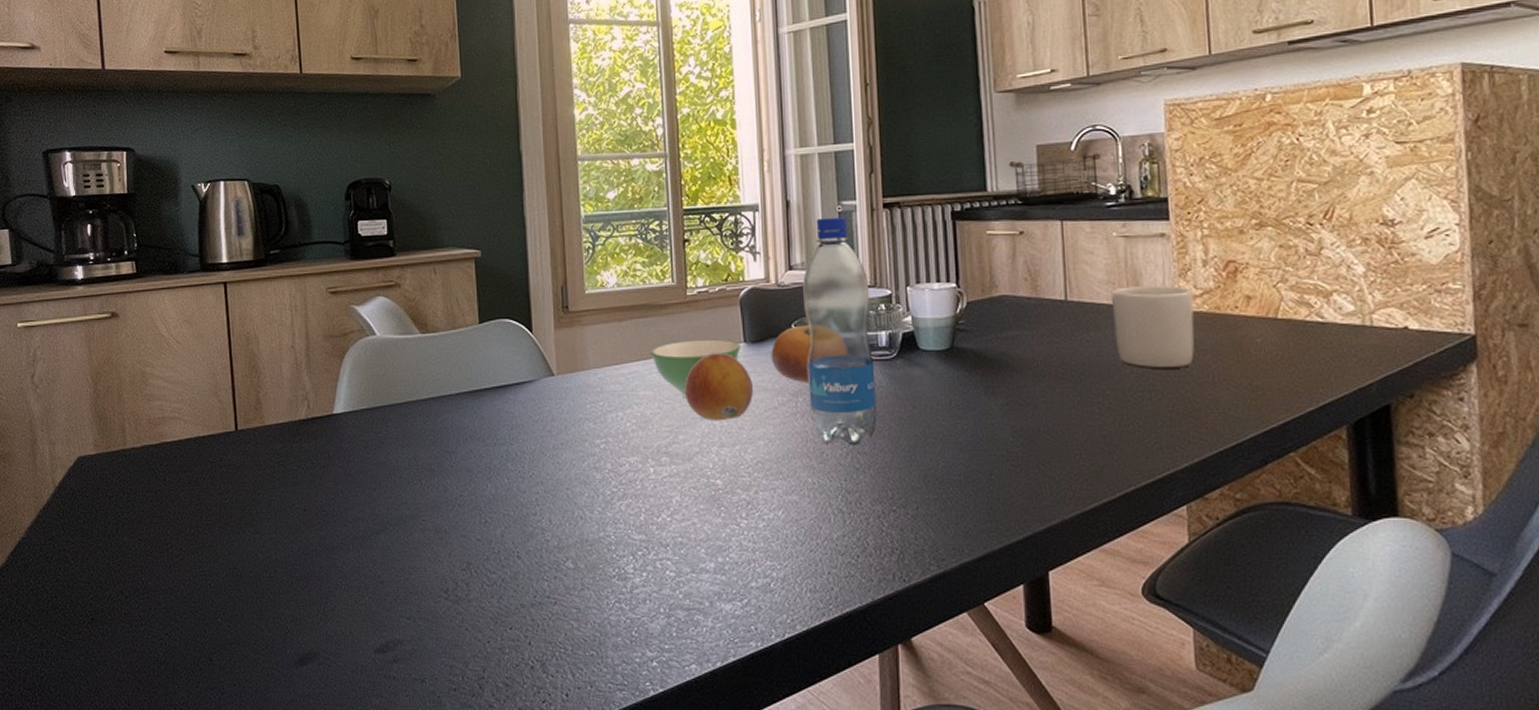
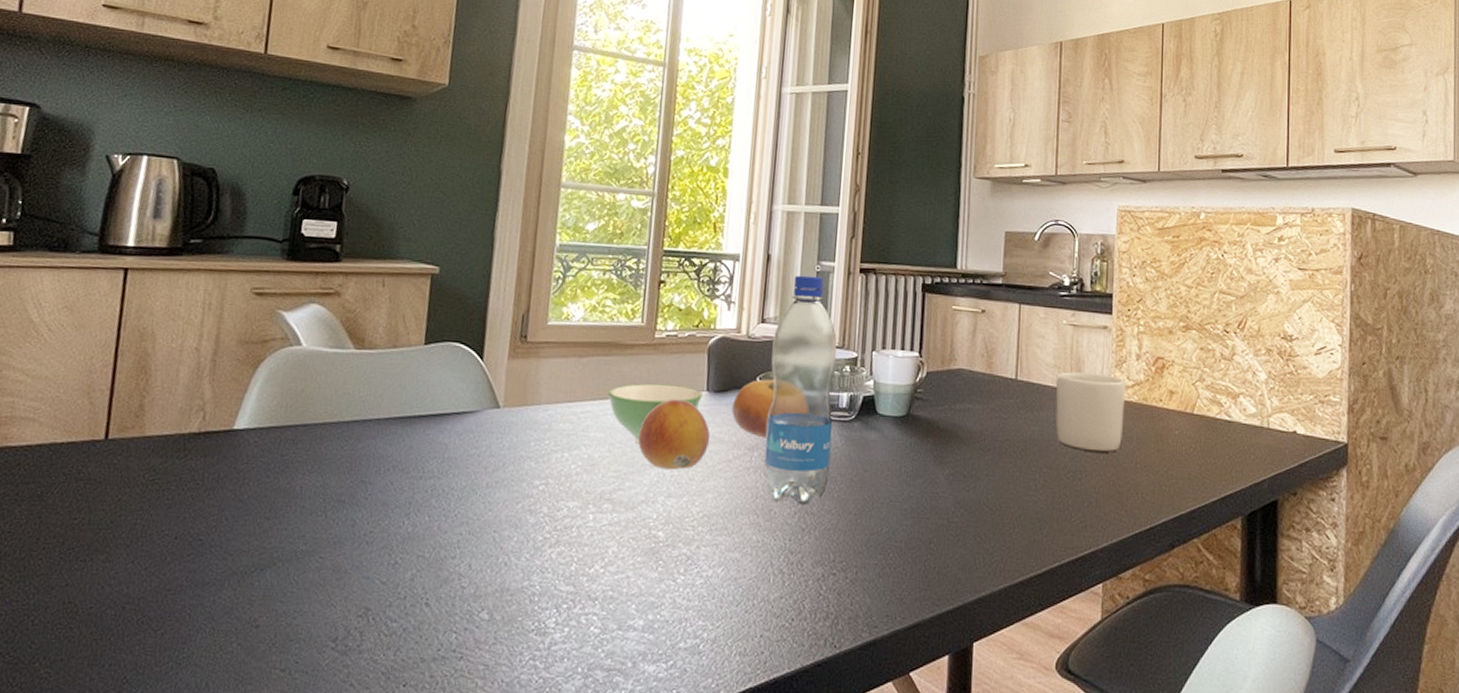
dish rack: present [1009,153,1102,206] -> none [979,244,1061,288]

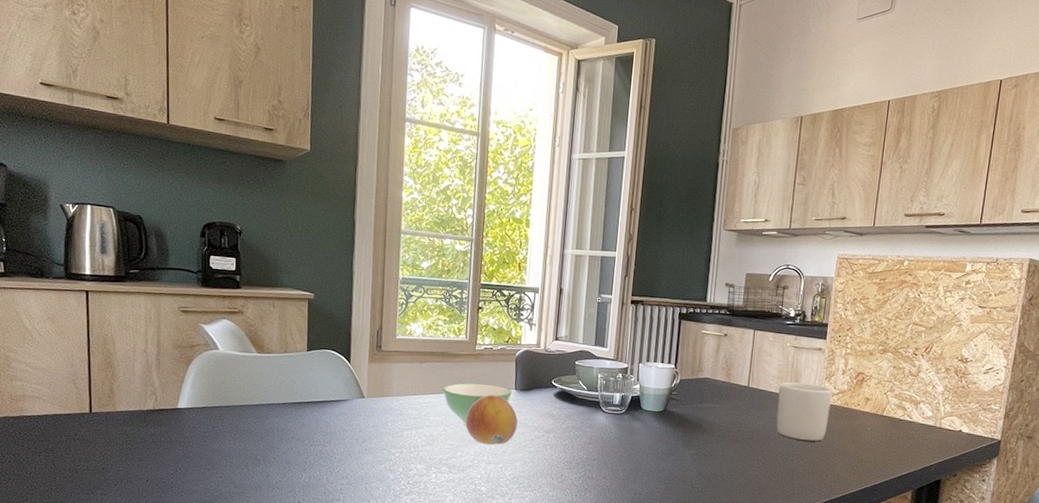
fruit: present [731,379,774,438] -> none [533,382,565,425]
bottle: present [763,275,837,505] -> none [557,304,613,472]
dish rack: none [979,244,1061,288] -> present [725,282,789,318]

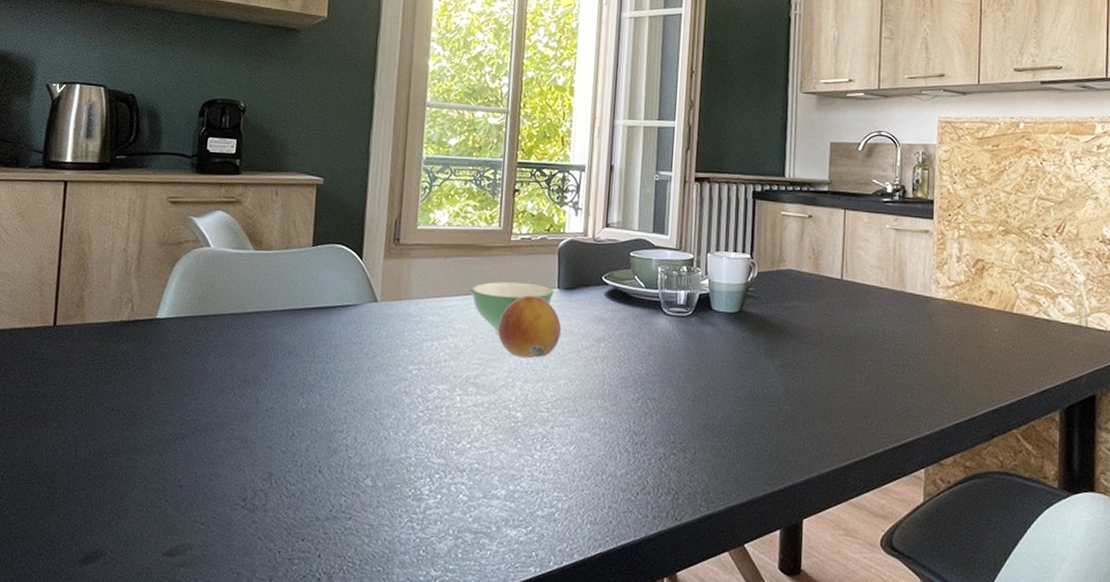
dish rack: present [725,282,789,318] -> none [806,154,883,195]
mug: present [776,382,833,442] -> none [879,272,947,348]

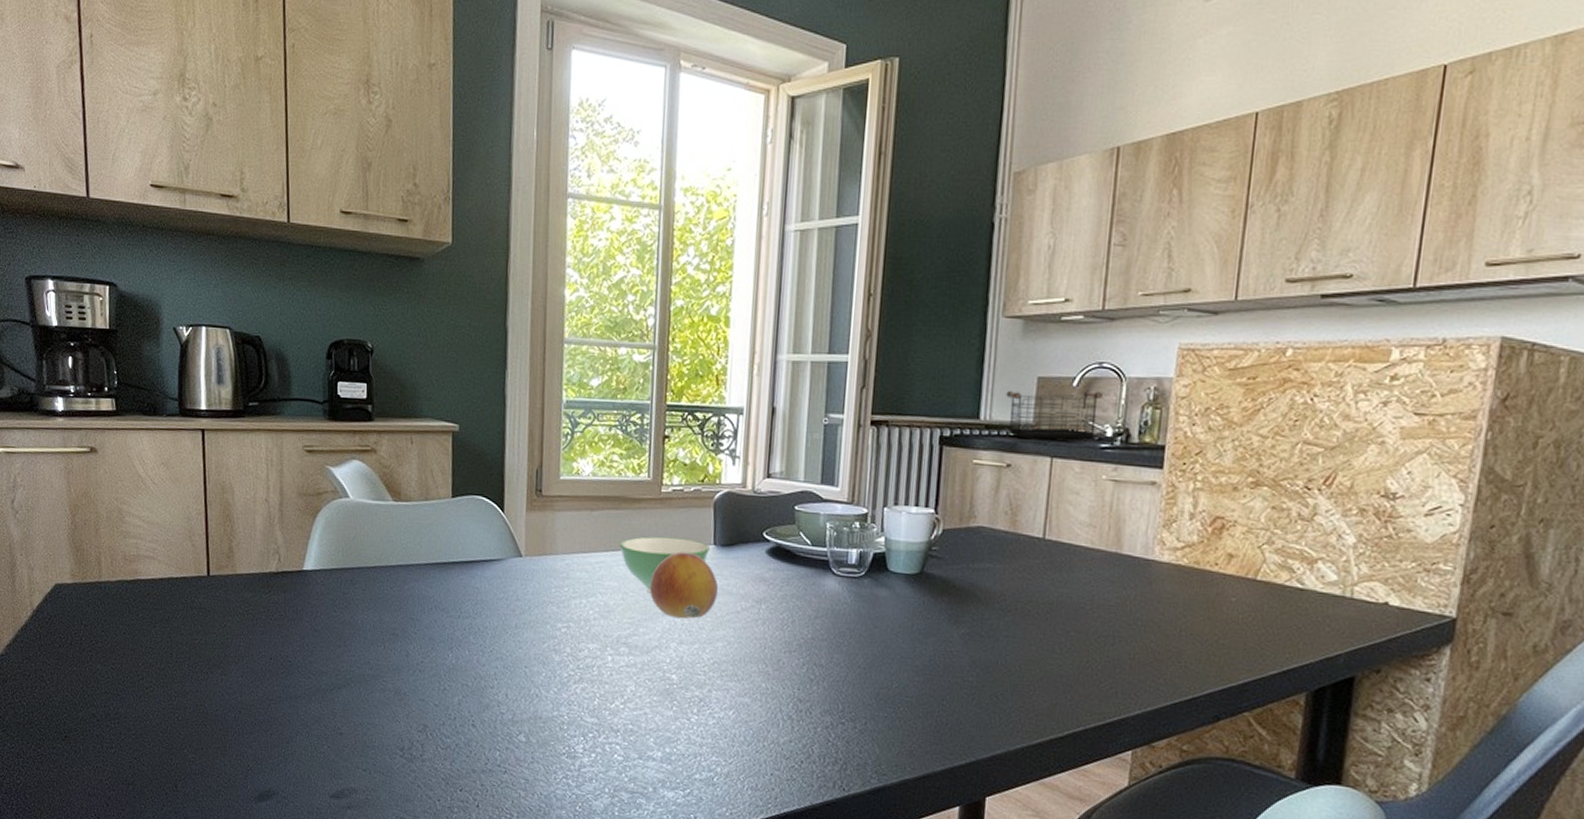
dish rack: none [806,154,883,195] -> present [1006,391,1104,440]

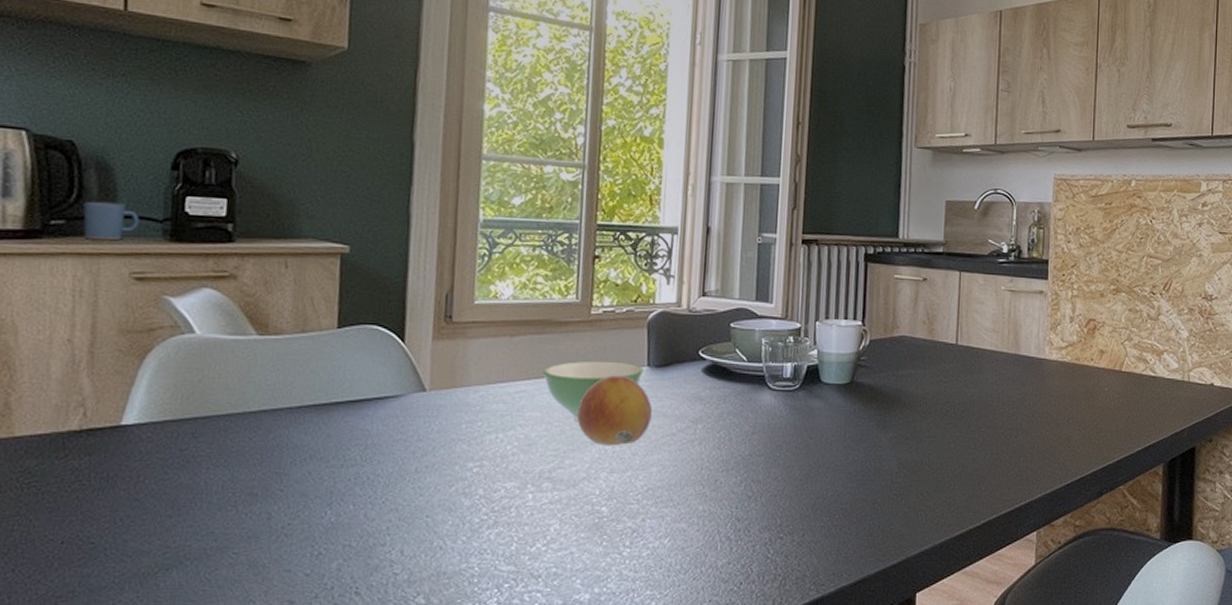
mug: none [269,386,307,420] -> present [83,201,139,241]
dish rack: present [1006,391,1104,440] -> none [920,213,999,256]

